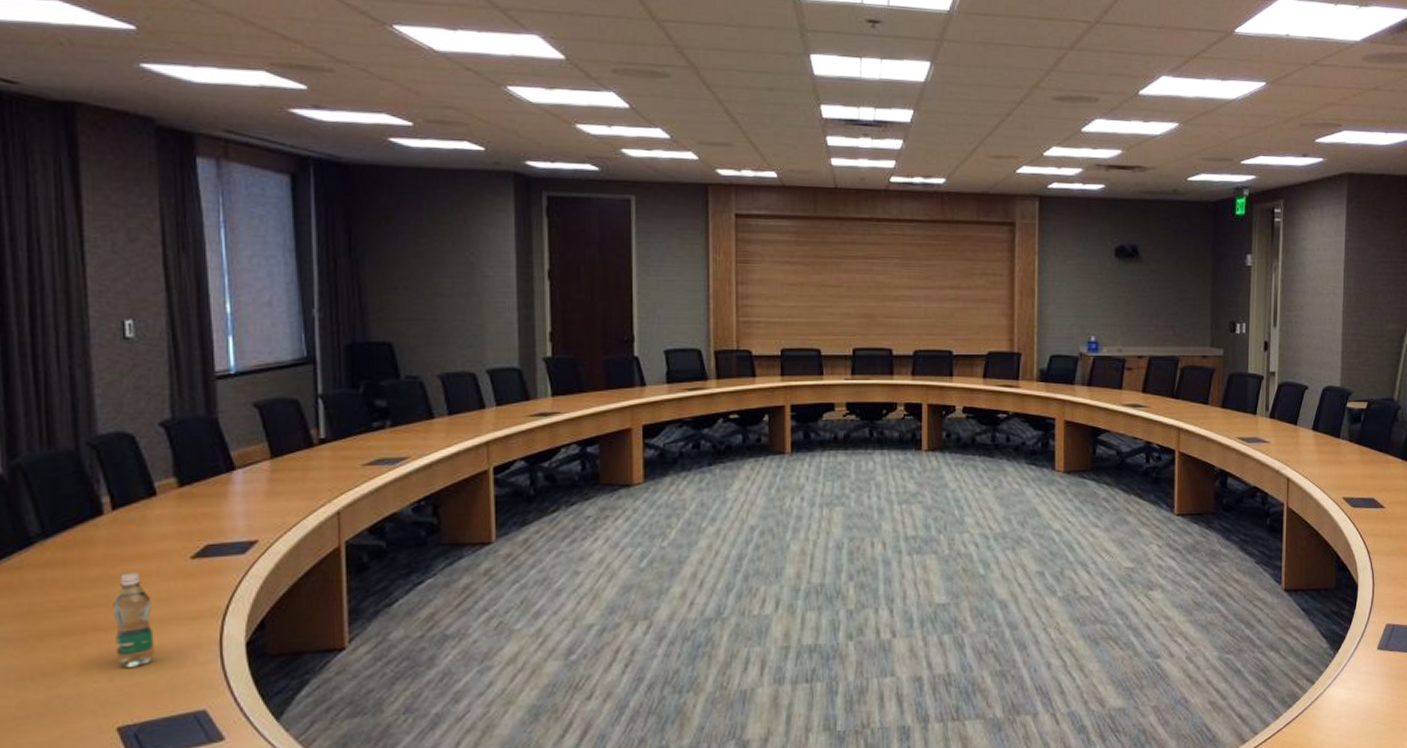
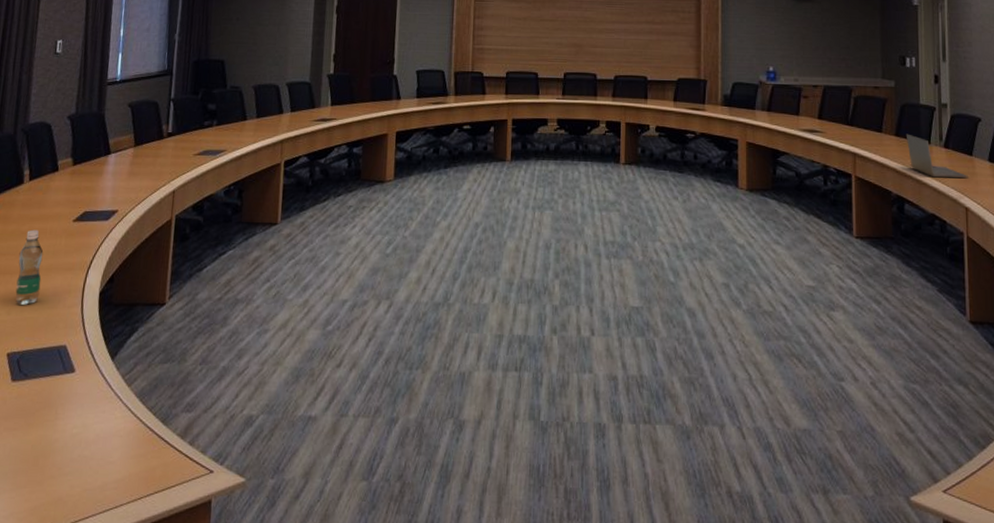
laptop: none [1232,405,1293,449] -> present [905,134,969,179]

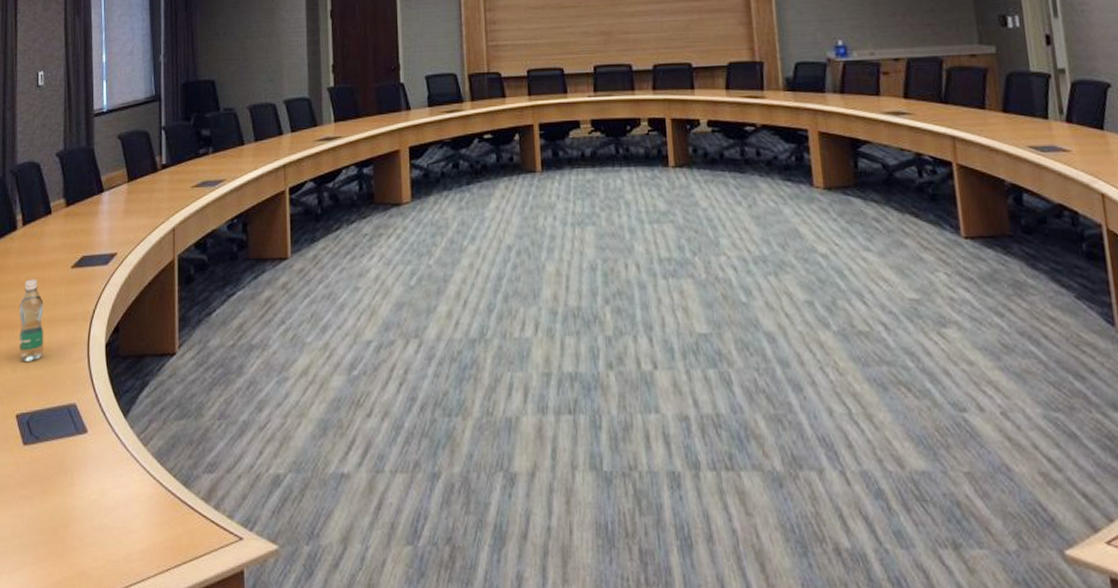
laptop: present [905,134,969,179] -> none [1015,108,1103,160]

